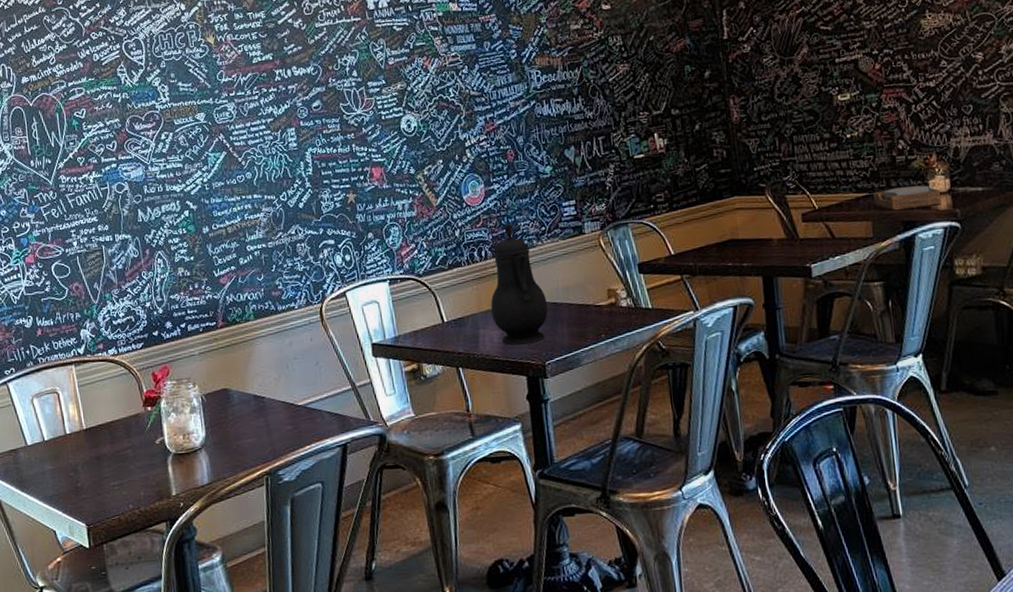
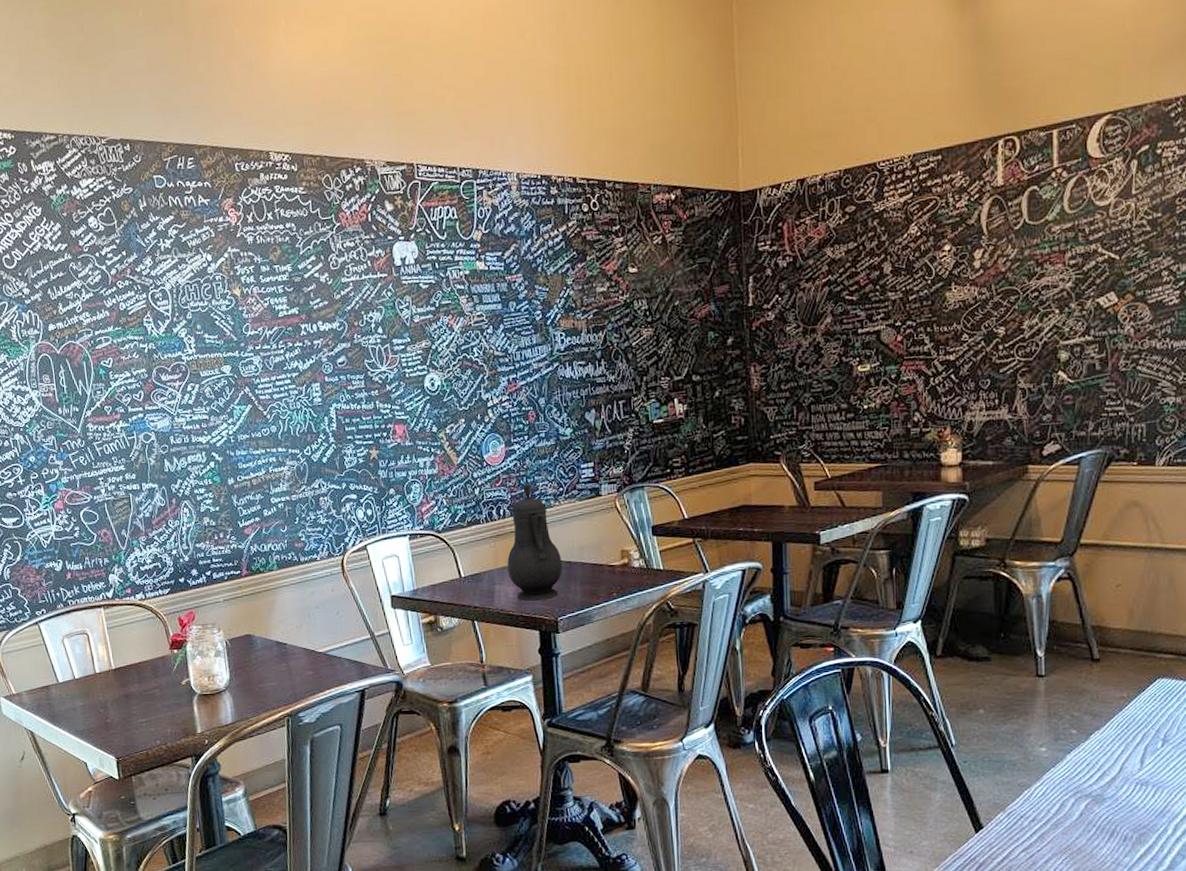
napkin holder: present [873,185,942,211] -> none [886,457,953,482]

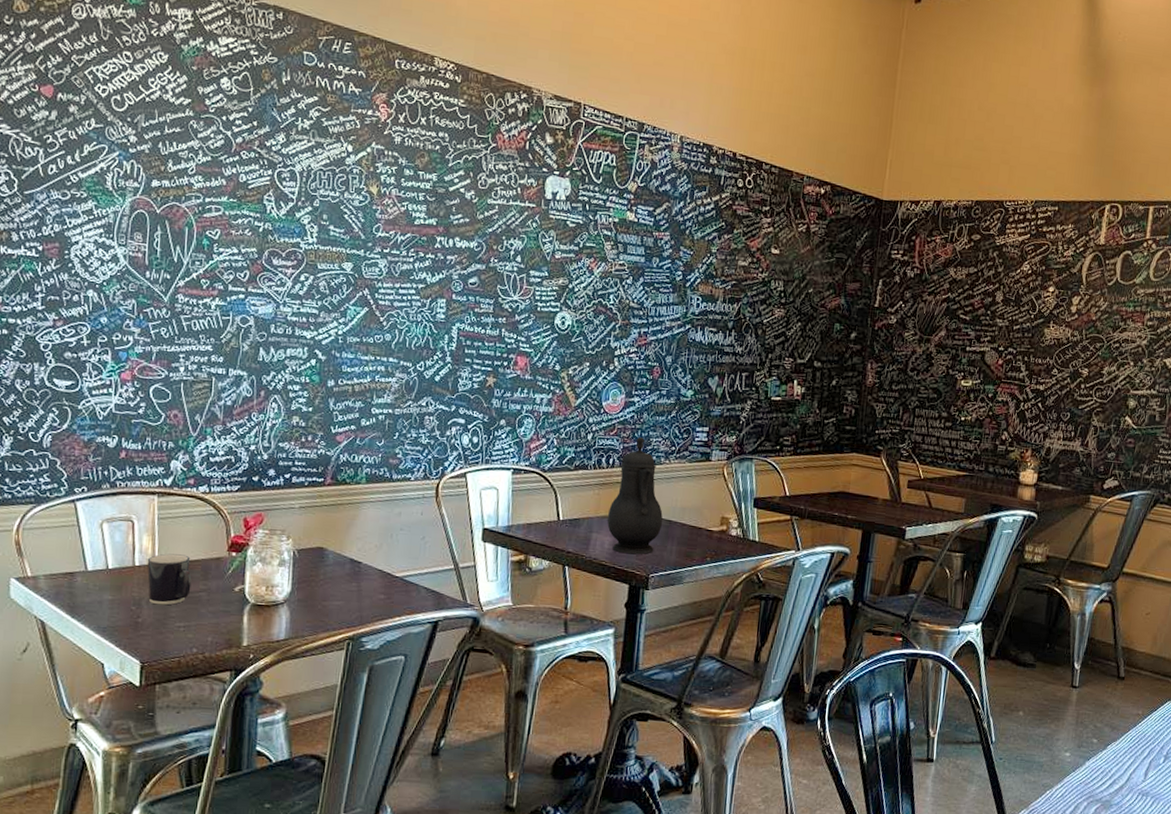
mug: none [105,658,146,706] -> present [146,553,192,605]

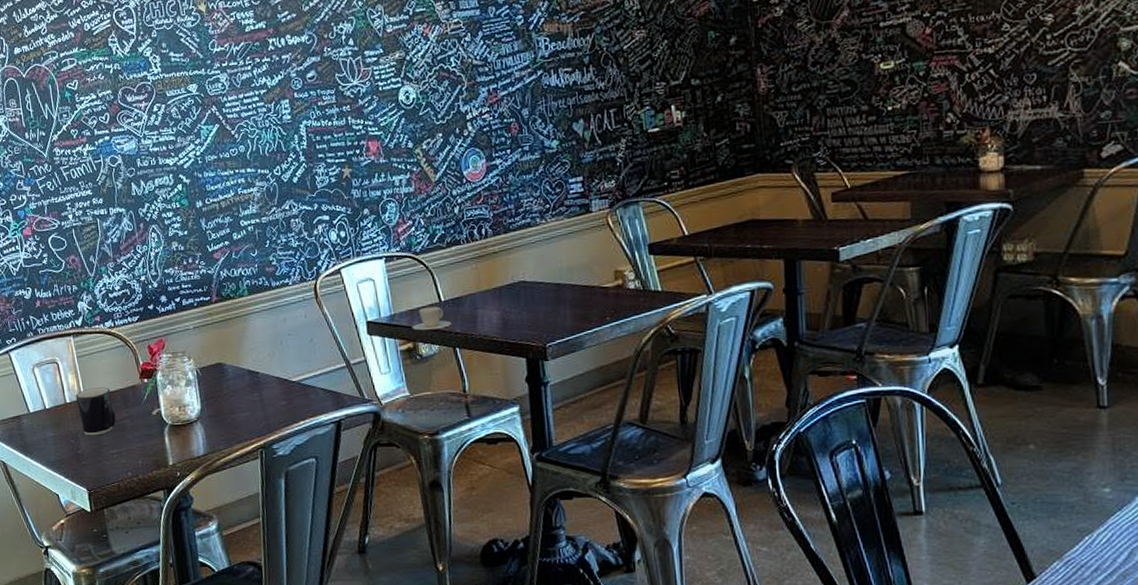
cup: none [526,523,566,546] -> present [412,306,452,331]
coffeepot: present [607,437,663,555] -> none [490,201,550,326]

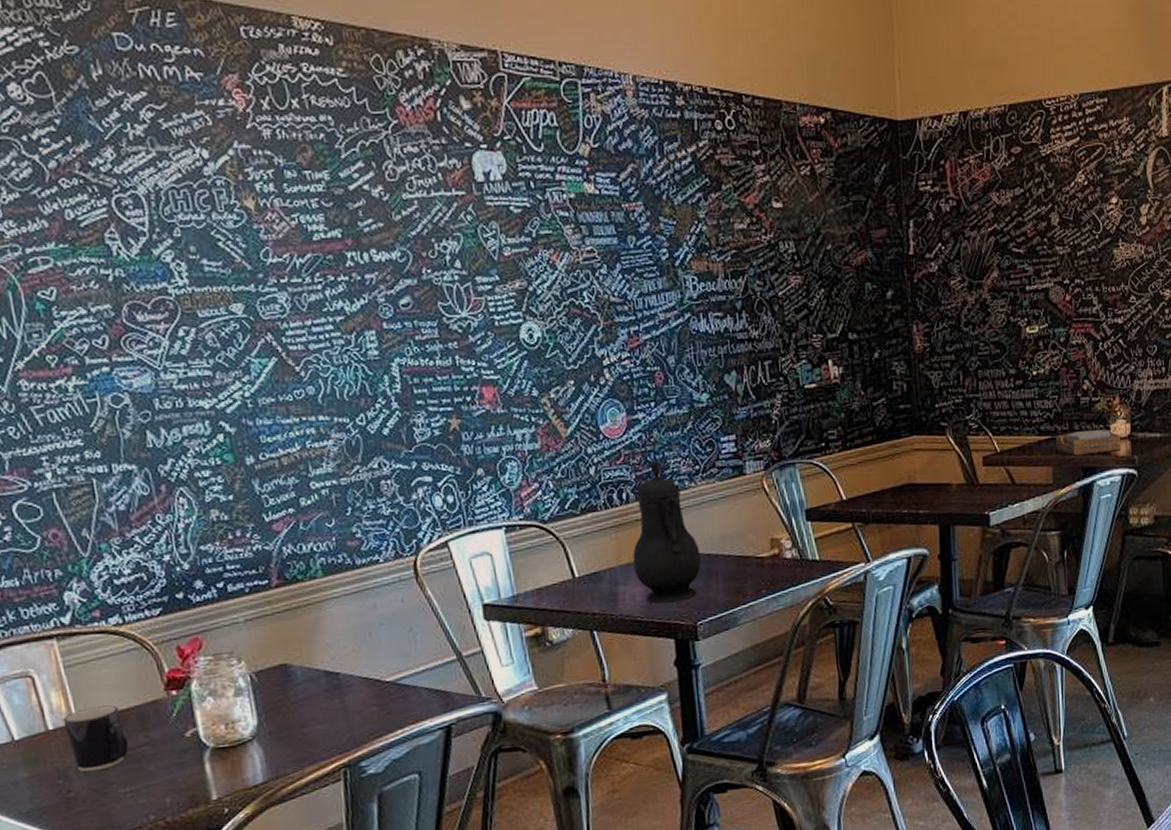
cup: present [412,306,452,331] -> none [539,583,589,613]
coffeepot: none [490,201,550,326] -> present [633,461,701,603]
napkin holder: none [914,163,993,191] -> present [1056,429,1122,456]

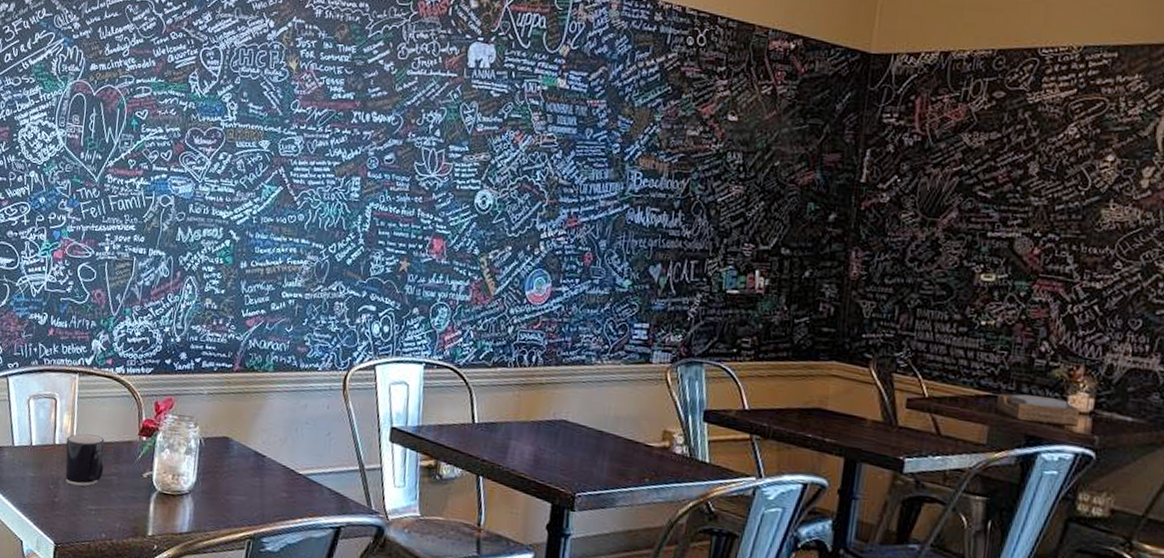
coffeepot: present [633,461,701,603] -> none [528,332,593,469]

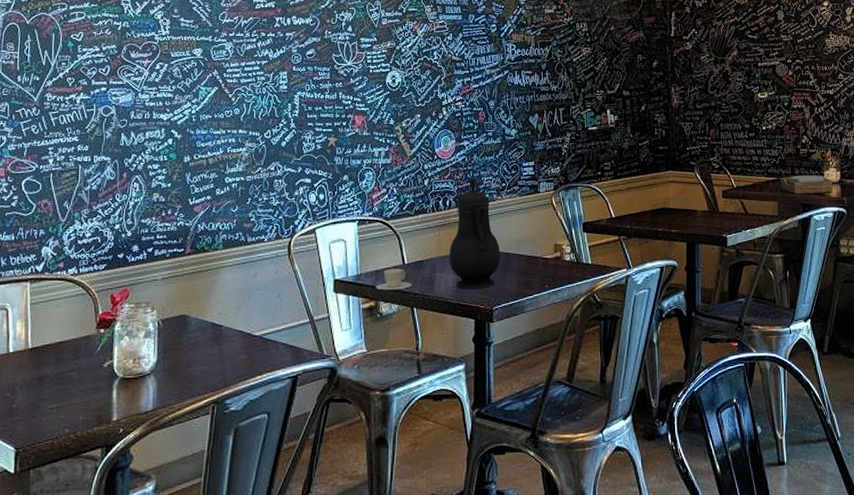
mug: present [65,434,105,487] -> none [20,336,63,389]
cup: none [437,425,481,452] -> present [375,268,413,291]
coffeepot: none [528,332,593,469] -> present [449,178,500,290]

